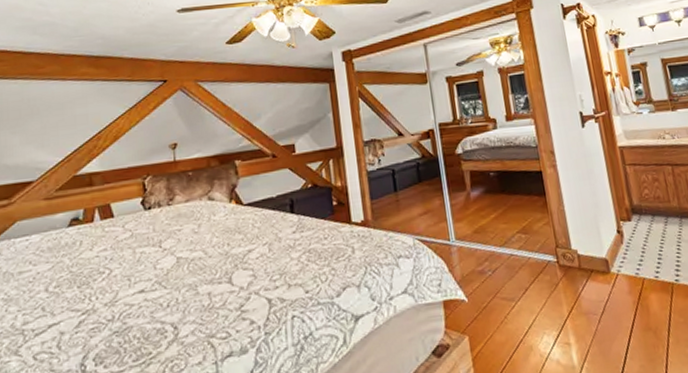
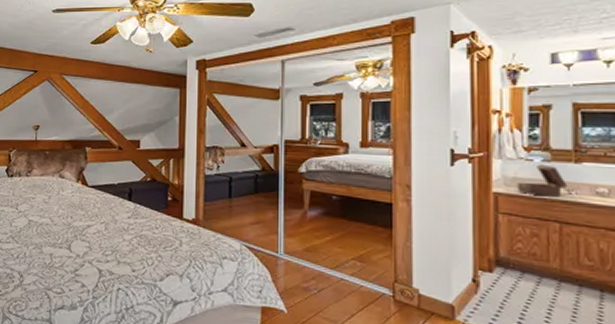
jewelry box: none [635,115,671,145] -> present [517,164,568,197]

